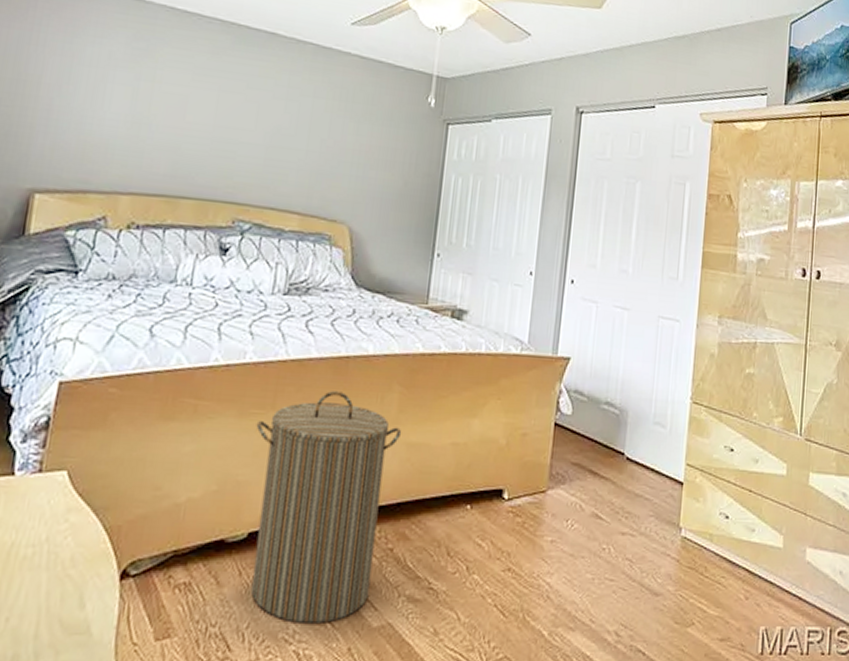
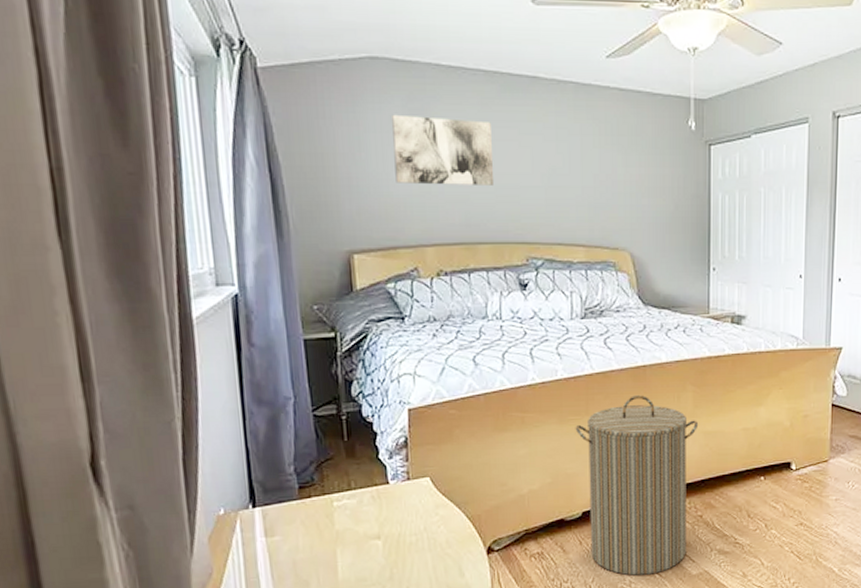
wall art: none [101,50,219,137] -> present [392,114,495,185]

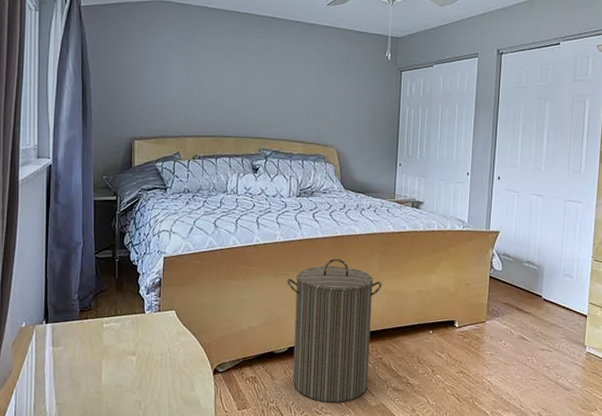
wall art: present [392,114,495,185] -> none [169,41,240,95]

